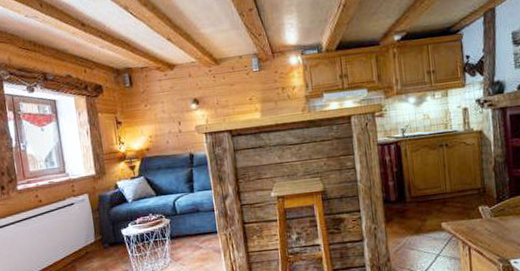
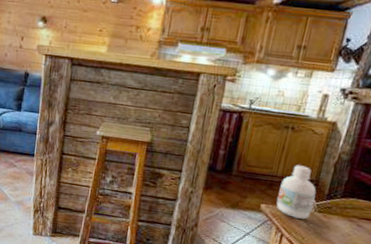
bottle: none [452,177,488,228] -> present [276,165,317,219]

